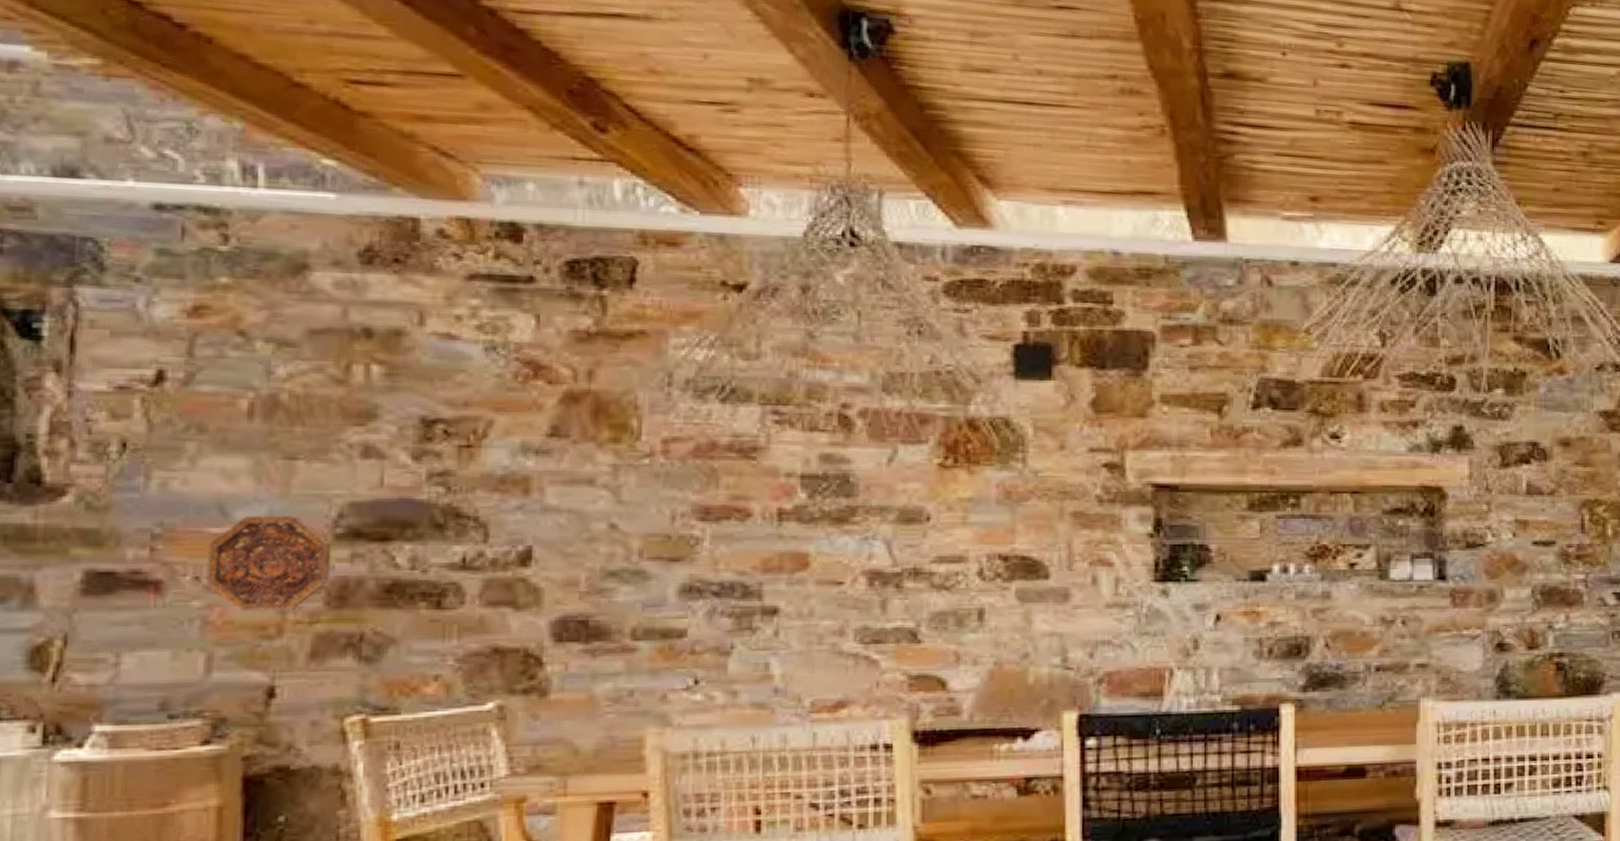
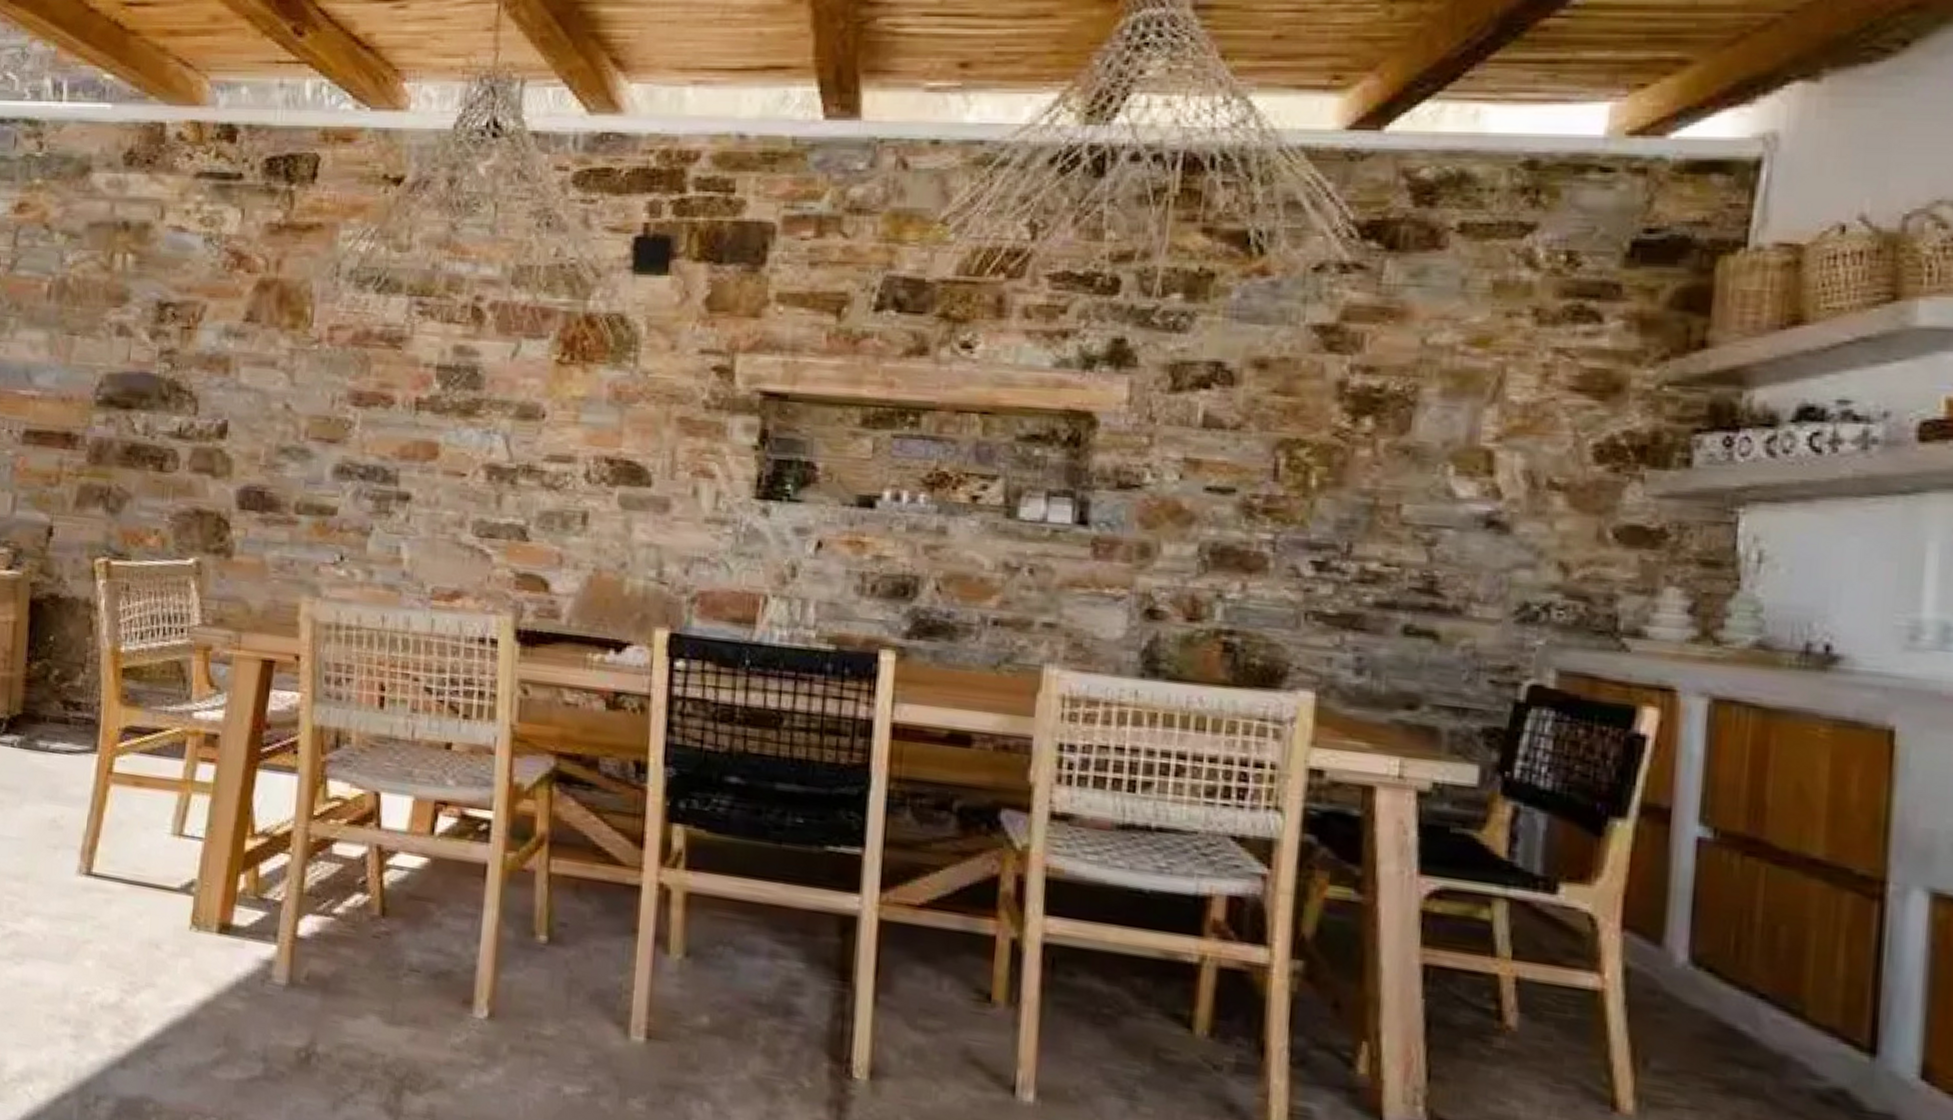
decorative platter: present [206,515,330,612] -> none [15,381,93,464]

